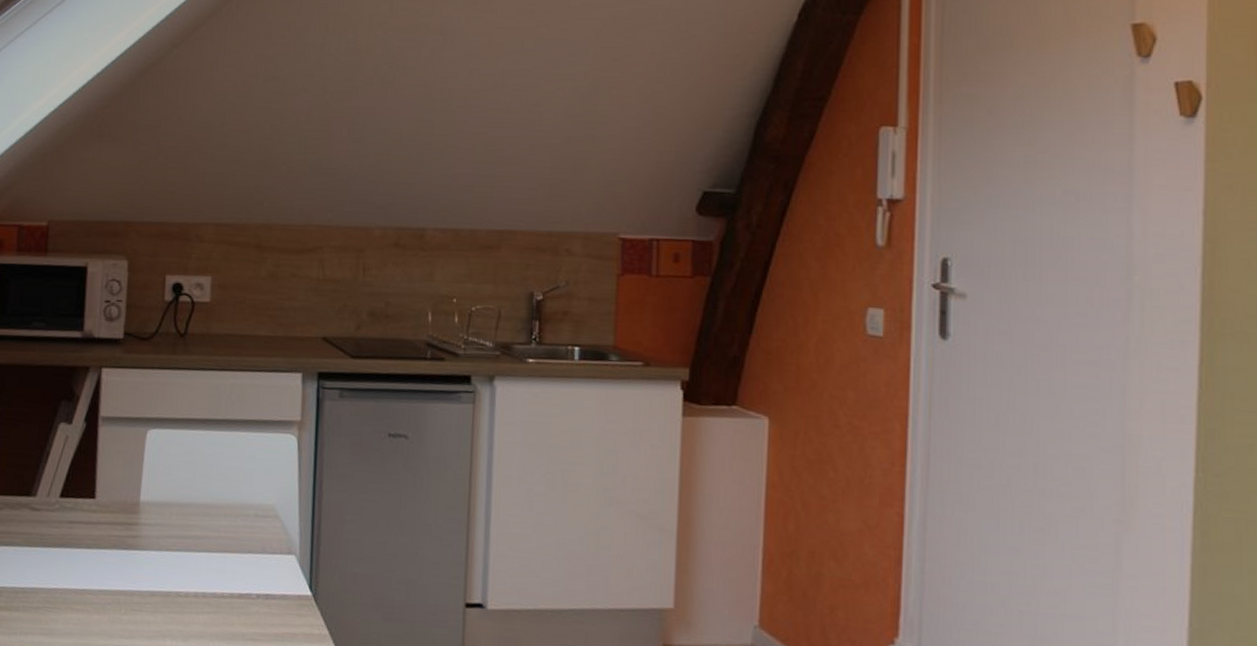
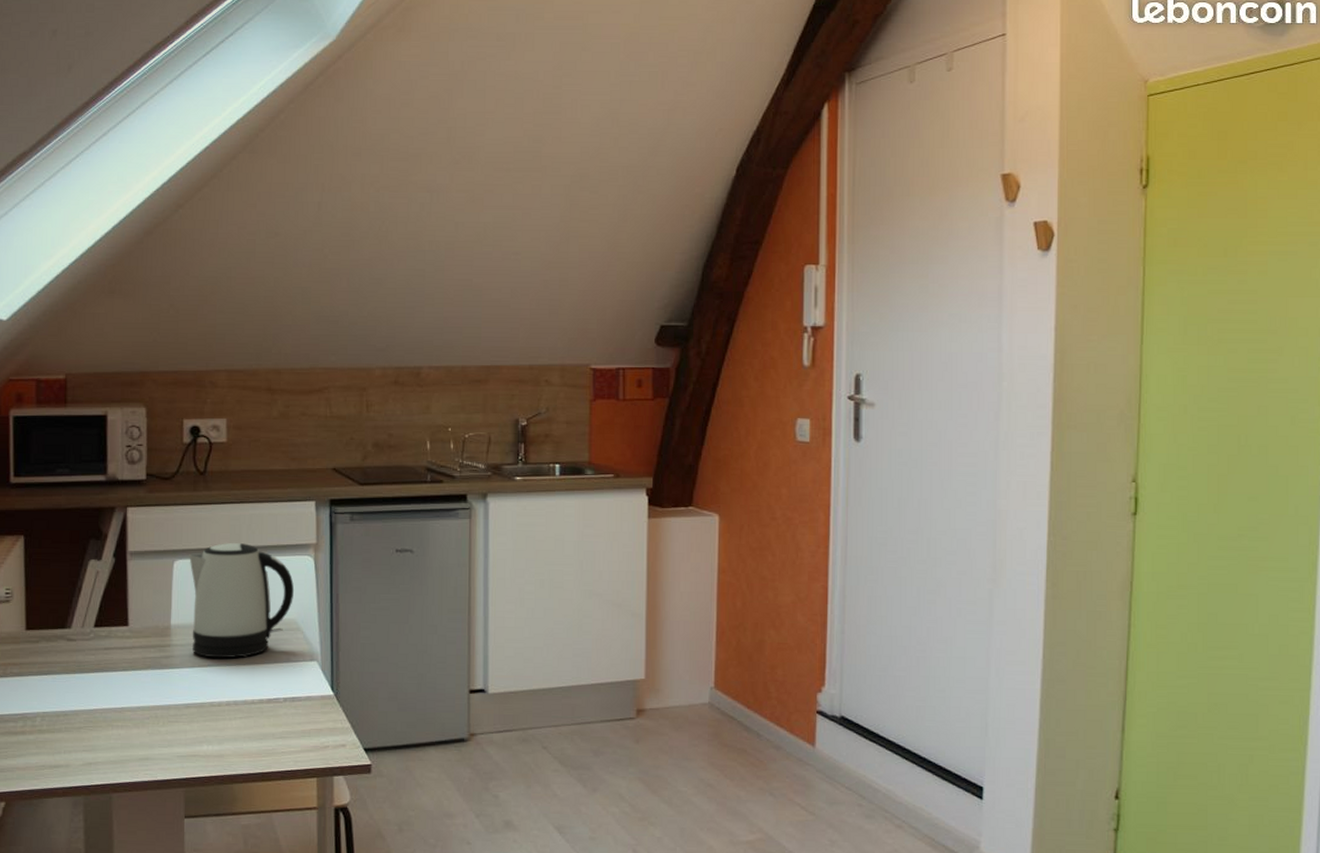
kettle: none [161,414,274,544] -> present [189,543,294,659]

